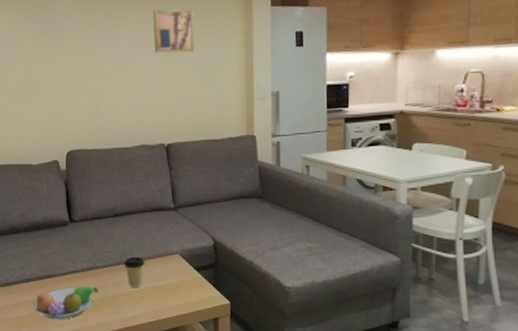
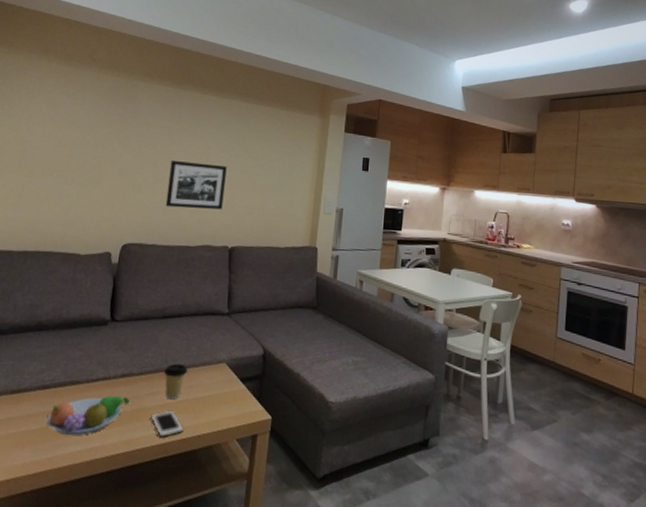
picture frame: none [96,63,153,112] -> present [165,160,227,210]
cell phone: none [119,297,150,322] -> present [151,410,184,439]
wall art: present [153,9,195,53] -> none [232,117,275,162]

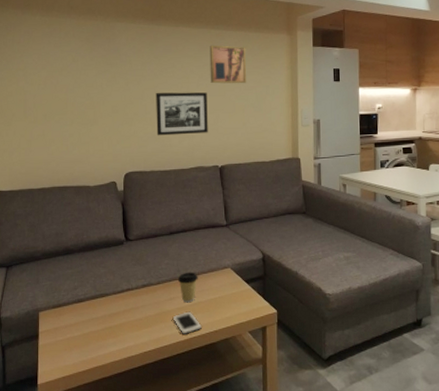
fruit bowl: present [46,395,130,437] -> none [86,302,152,339]
wall art: none [232,117,275,162] -> present [209,45,247,84]

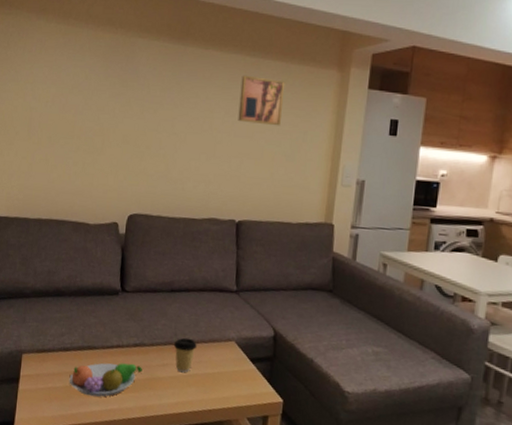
fruit bowl: none [86,302,152,339] -> present [69,363,142,398]
picture frame: present [156,92,208,136] -> none [169,125,232,180]
cell phone: present [172,311,202,335] -> none [163,381,195,409]

